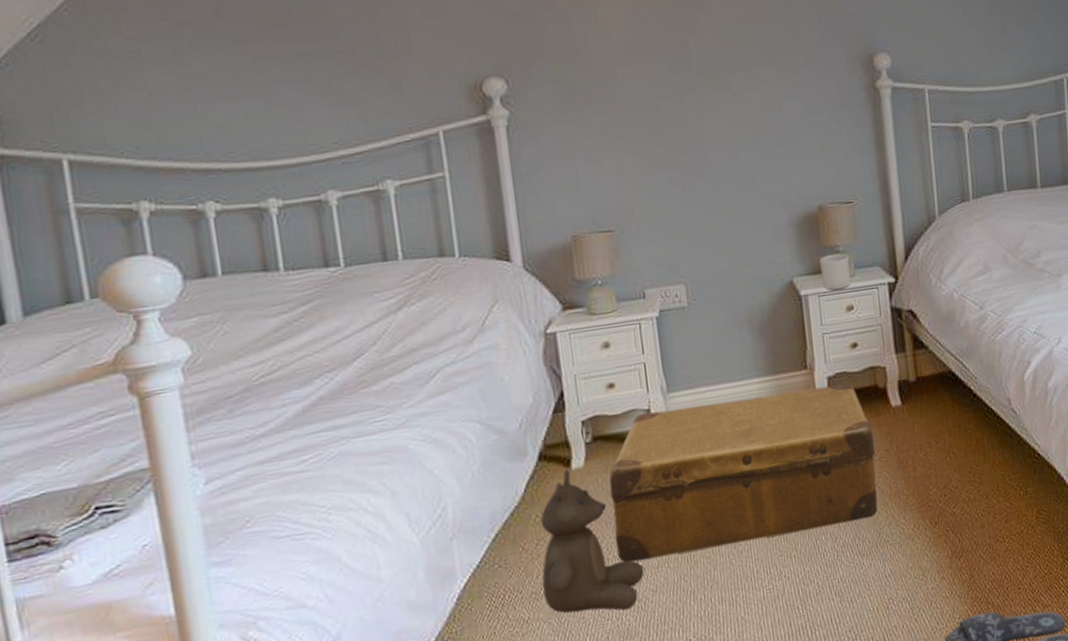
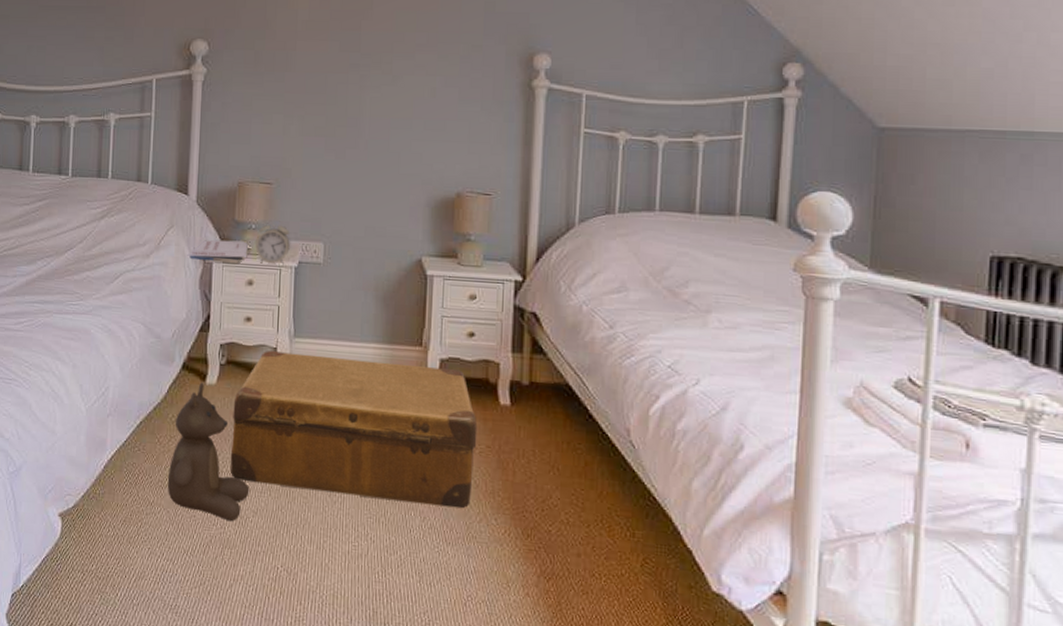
books: none [522,301,603,334] -> present [187,240,253,263]
alarm clock: none [605,268,647,322] -> present [255,219,290,264]
mug: present [819,253,852,291] -> none [449,241,480,277]

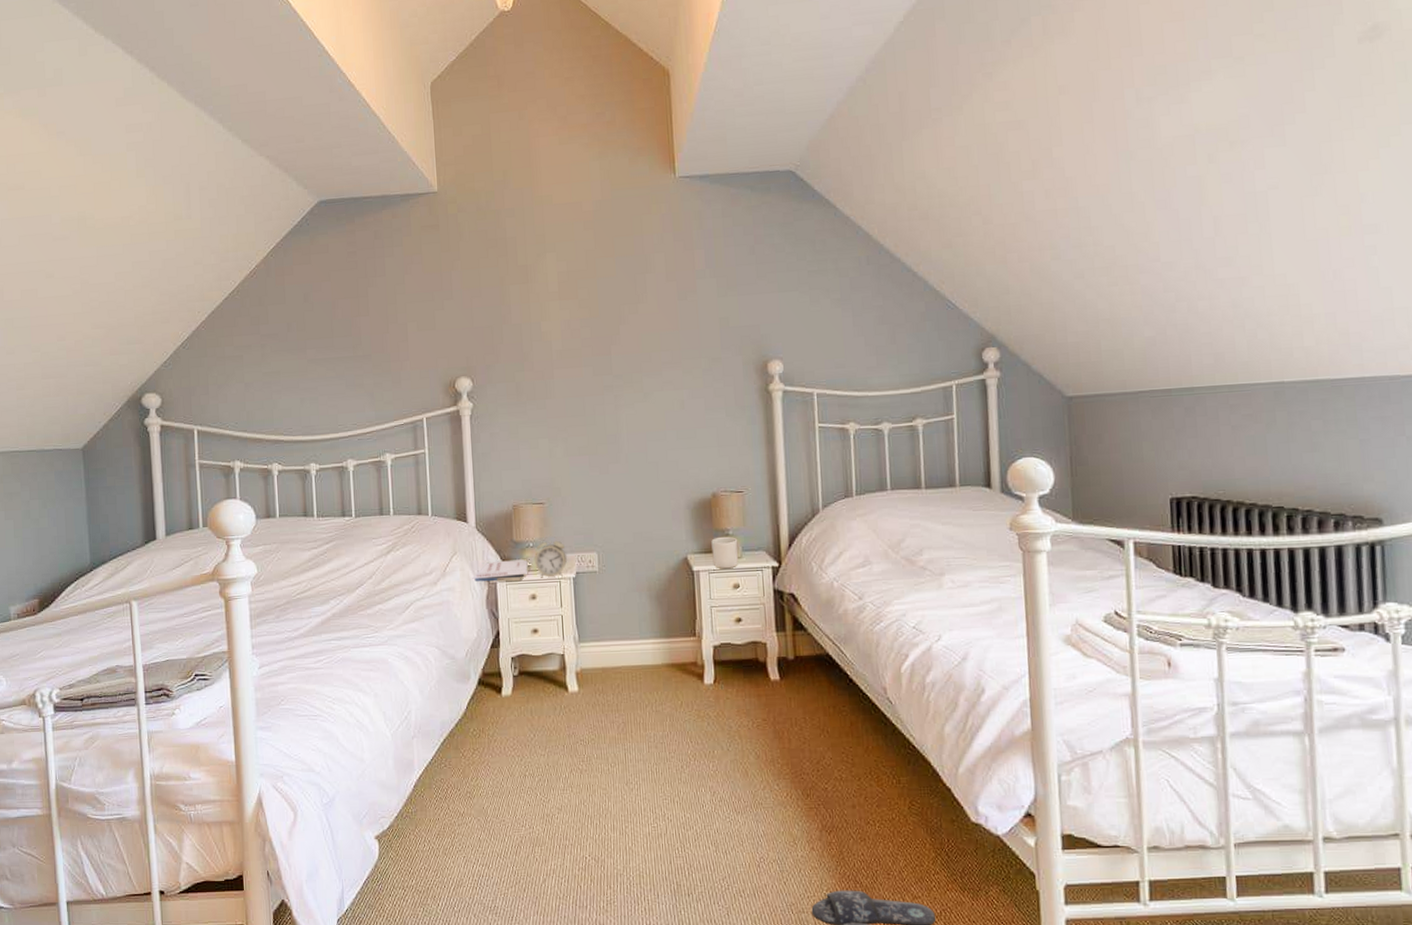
teddy bear: present [167,382,250,521] -> none [475,695,553,820]
suitcase: present [230,350,478,509] -> none [529,654,754,782]
mug: none [449,241,480,277] -> present [711,536,739,569]

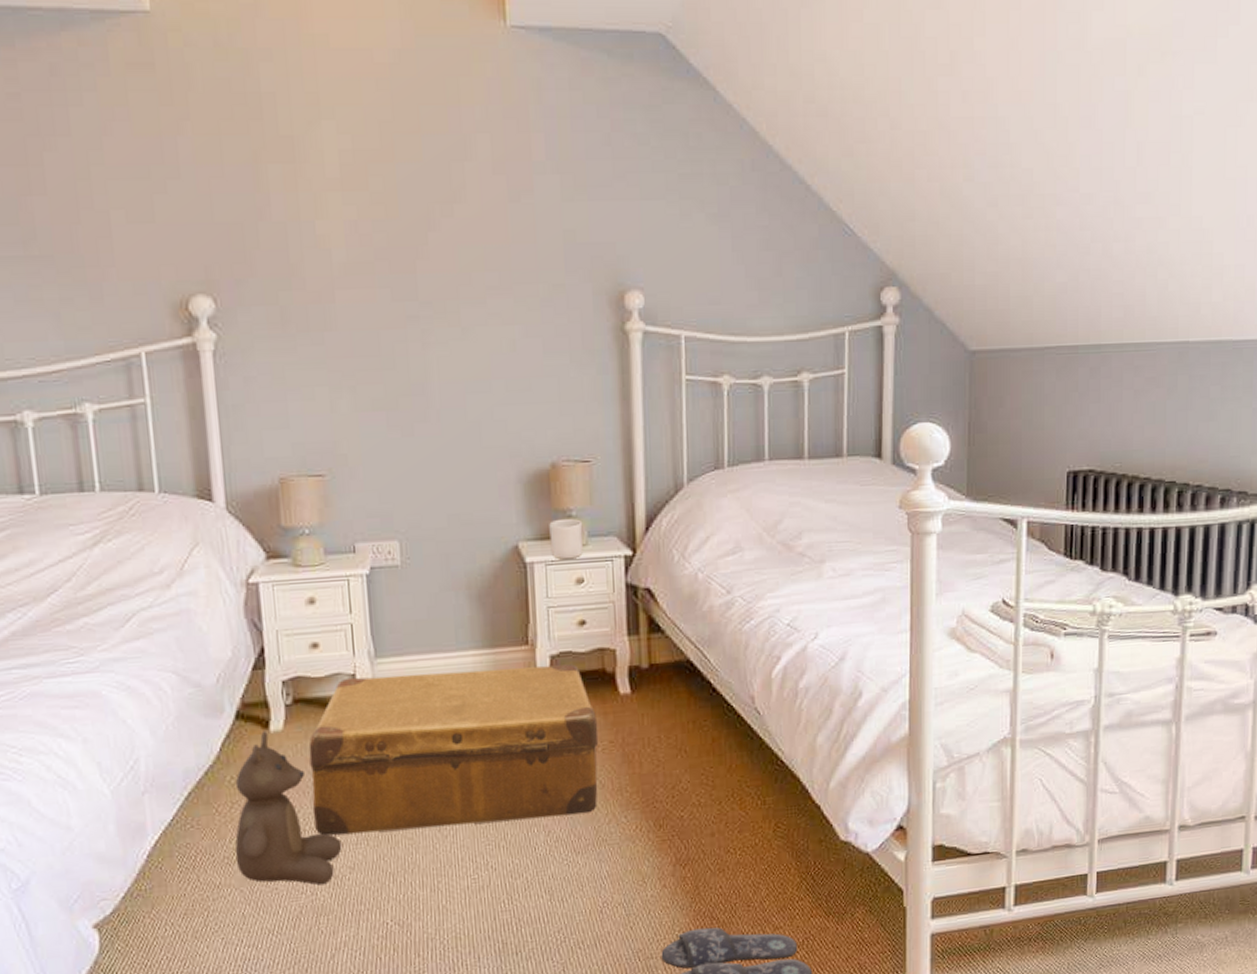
books: present [472,559,533,582] -> none [222,551,310,583]
teddy bear: none [475,695,553,820] -> present [235,731,342,885]
suitcase: none [529,654,754,782] -> present [308,664,599,836]
alarm clock: present [535,535,567,578] -> none [312,519,357,576]

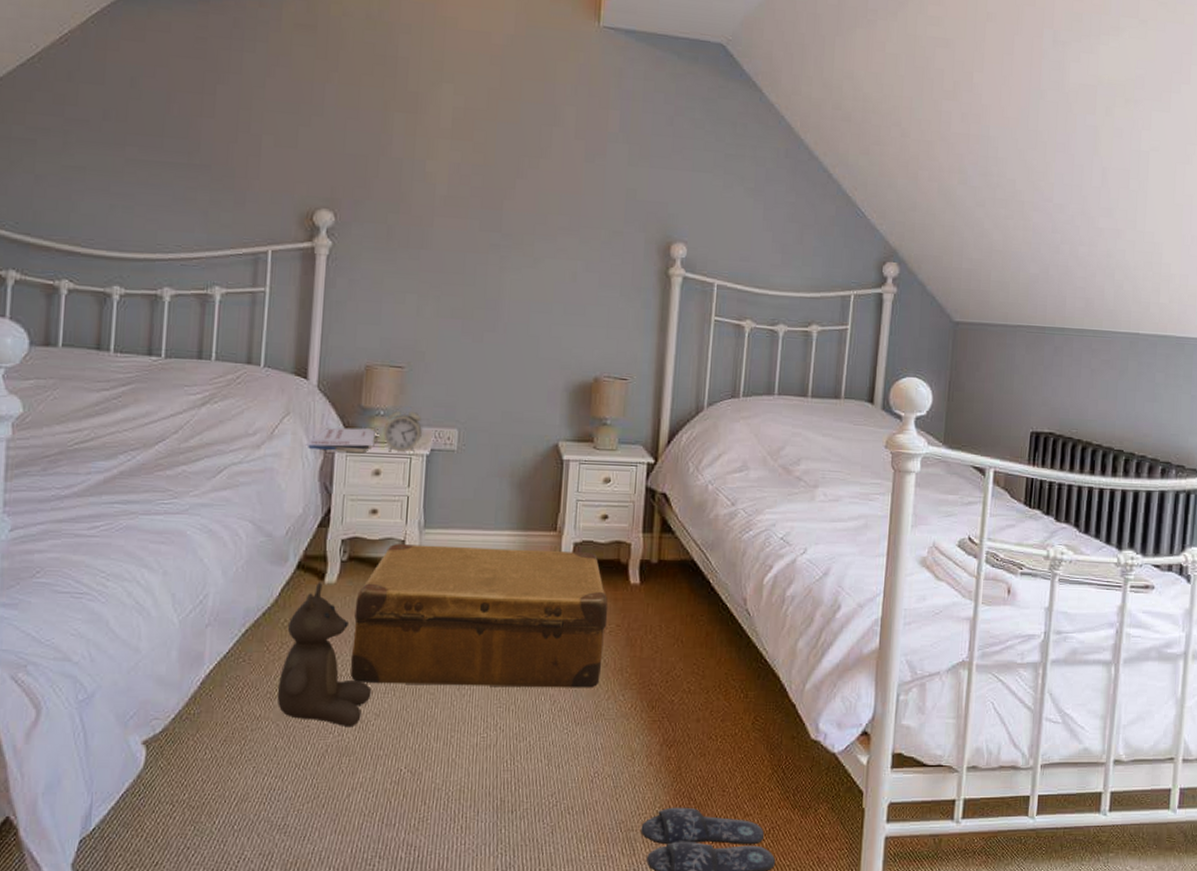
books: none [222,551,310,583] -> present [305,427,381,452]
alarm clock: none [312,519,357,576] -> present [384,404,422,452]
mug: present [549,518,584,560] -> none [585,425,615,461]

